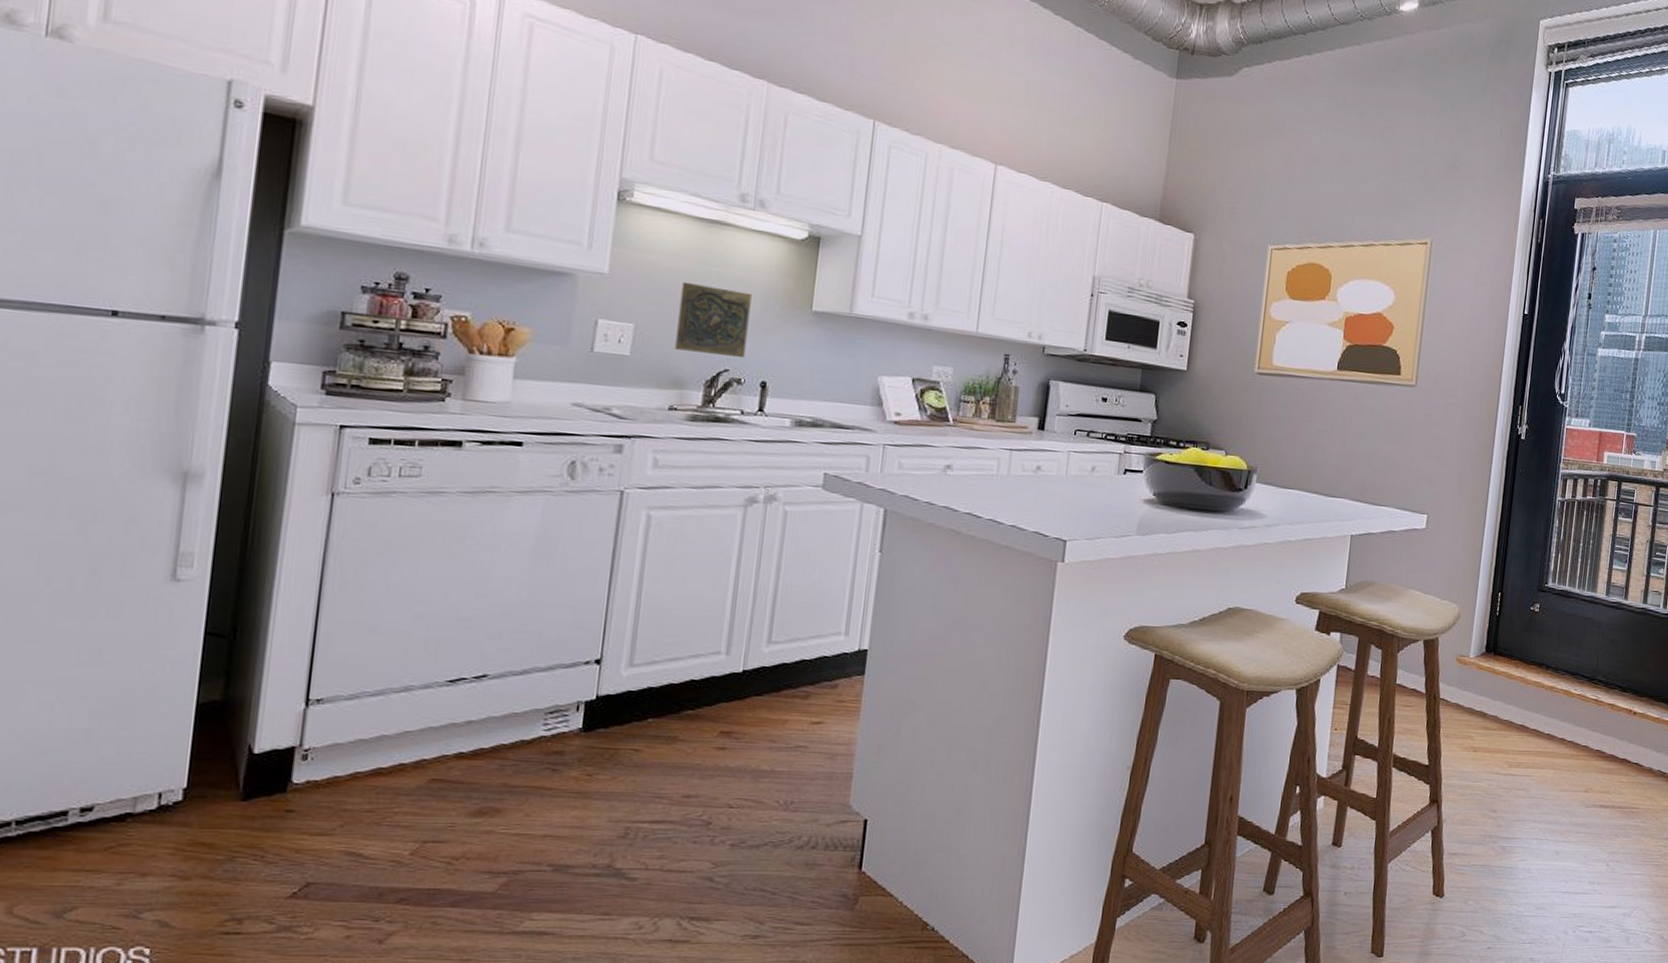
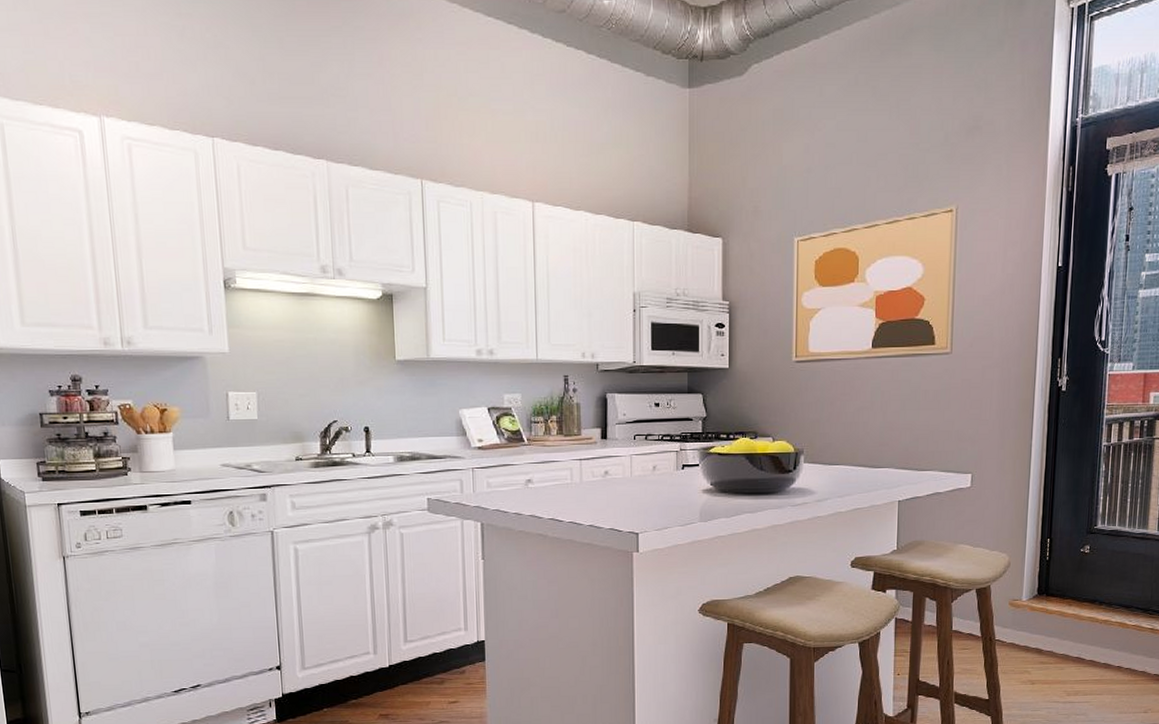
decorative tile: present [675,281,752,359] -> none [288,350,348,410]

